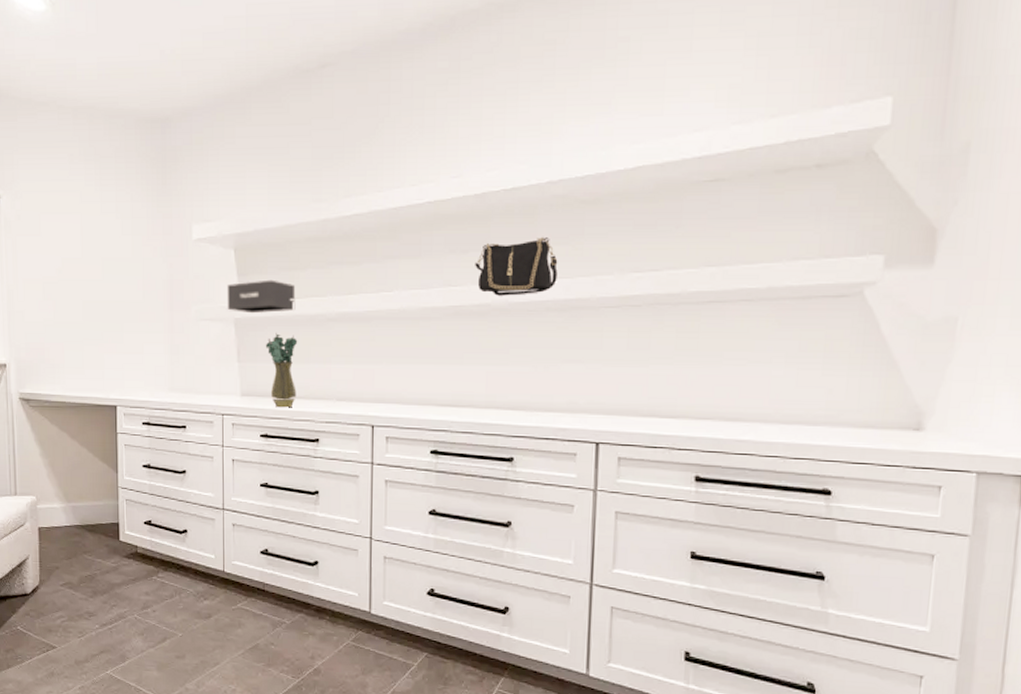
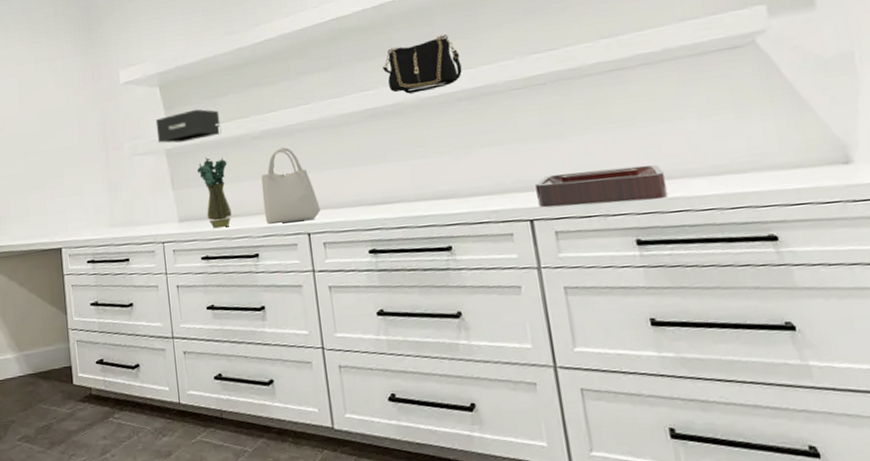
handbag: none [330,334,388,413] -> present [261,147,321,225]
decorative tray: none [607,400,739,440] -> present [535,164,669,208]

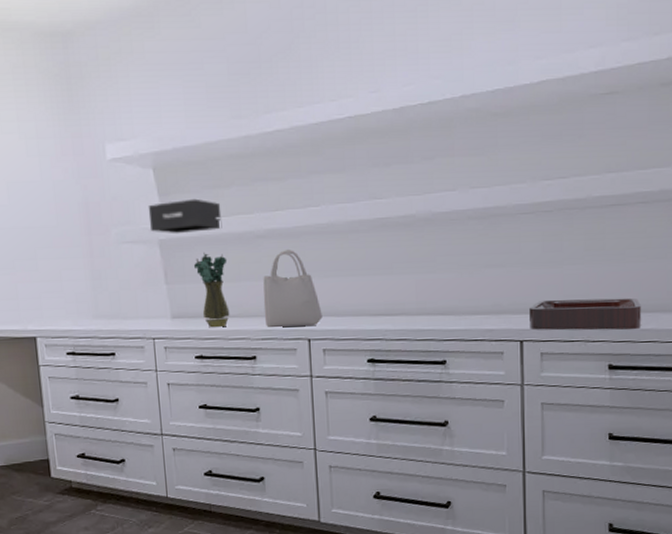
handbag: present [383,34,462,94] -> none [398,148,476,207]

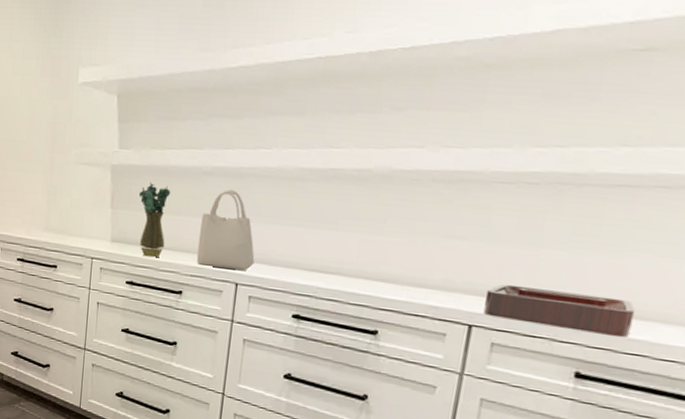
box: present [148,198,222,234] -> none [105,128,174,162]

